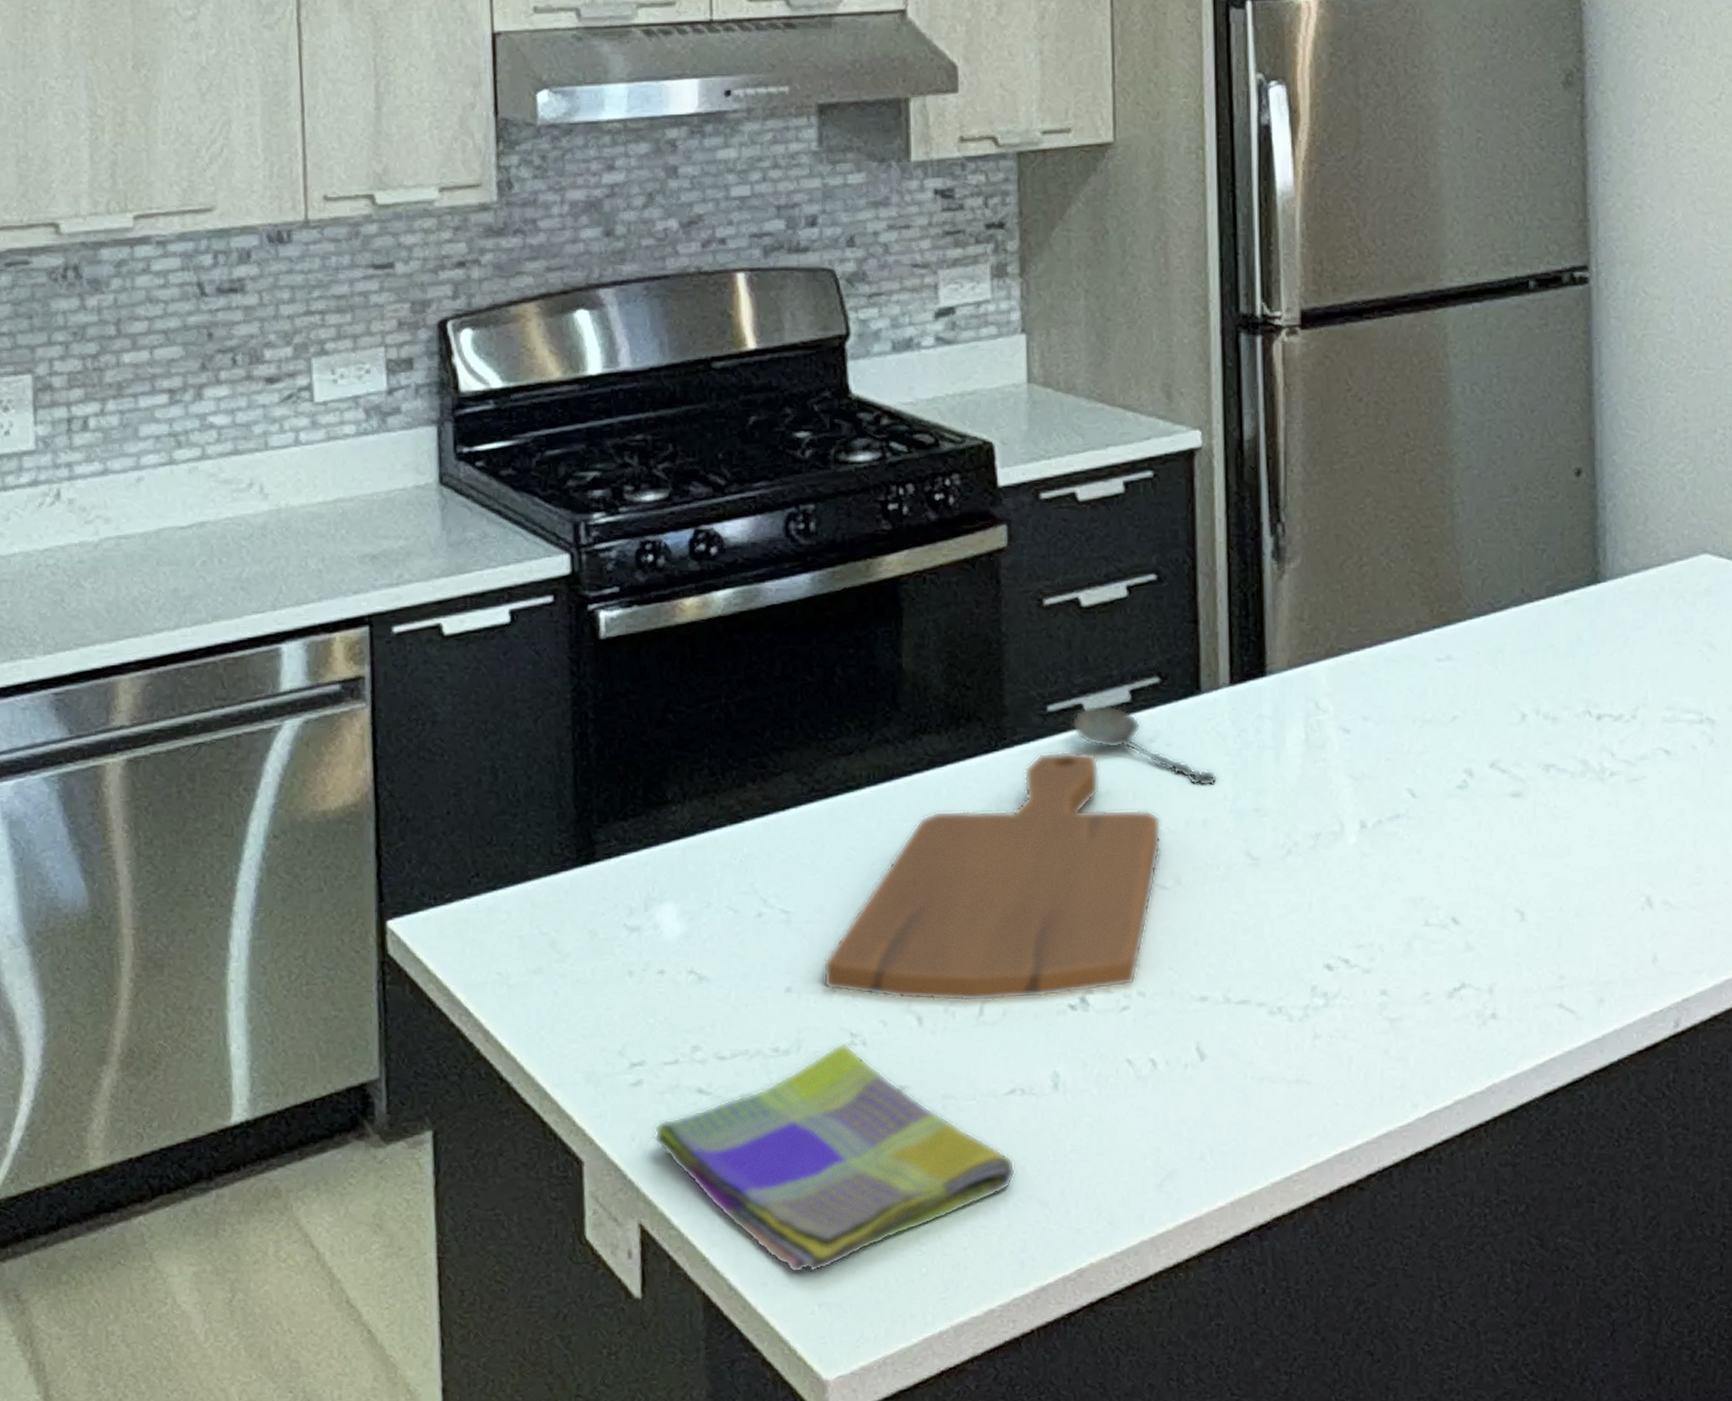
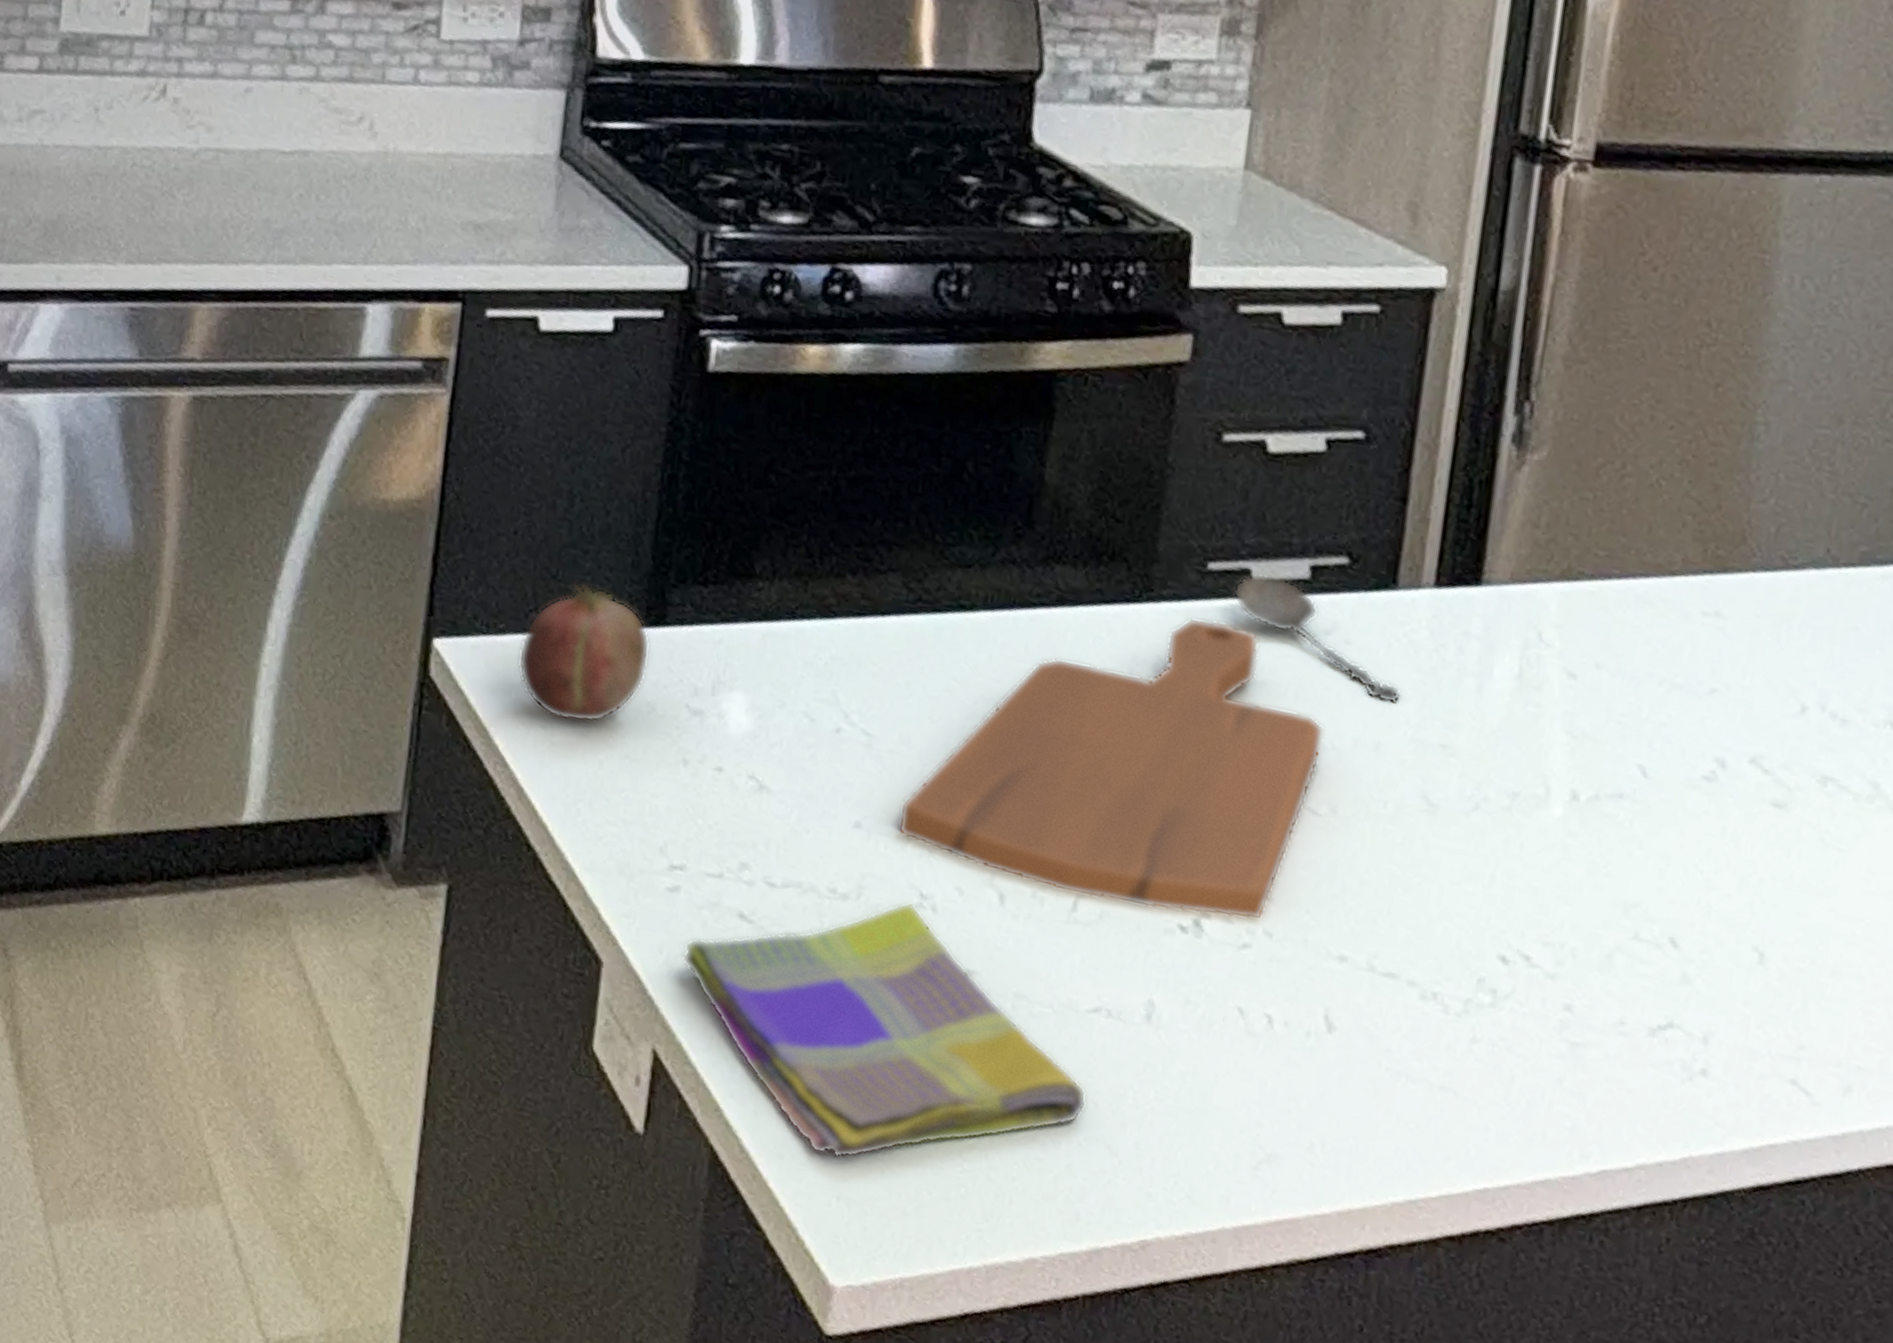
fruit: none [467,842,585,964] -> present [518,583,650,723]

